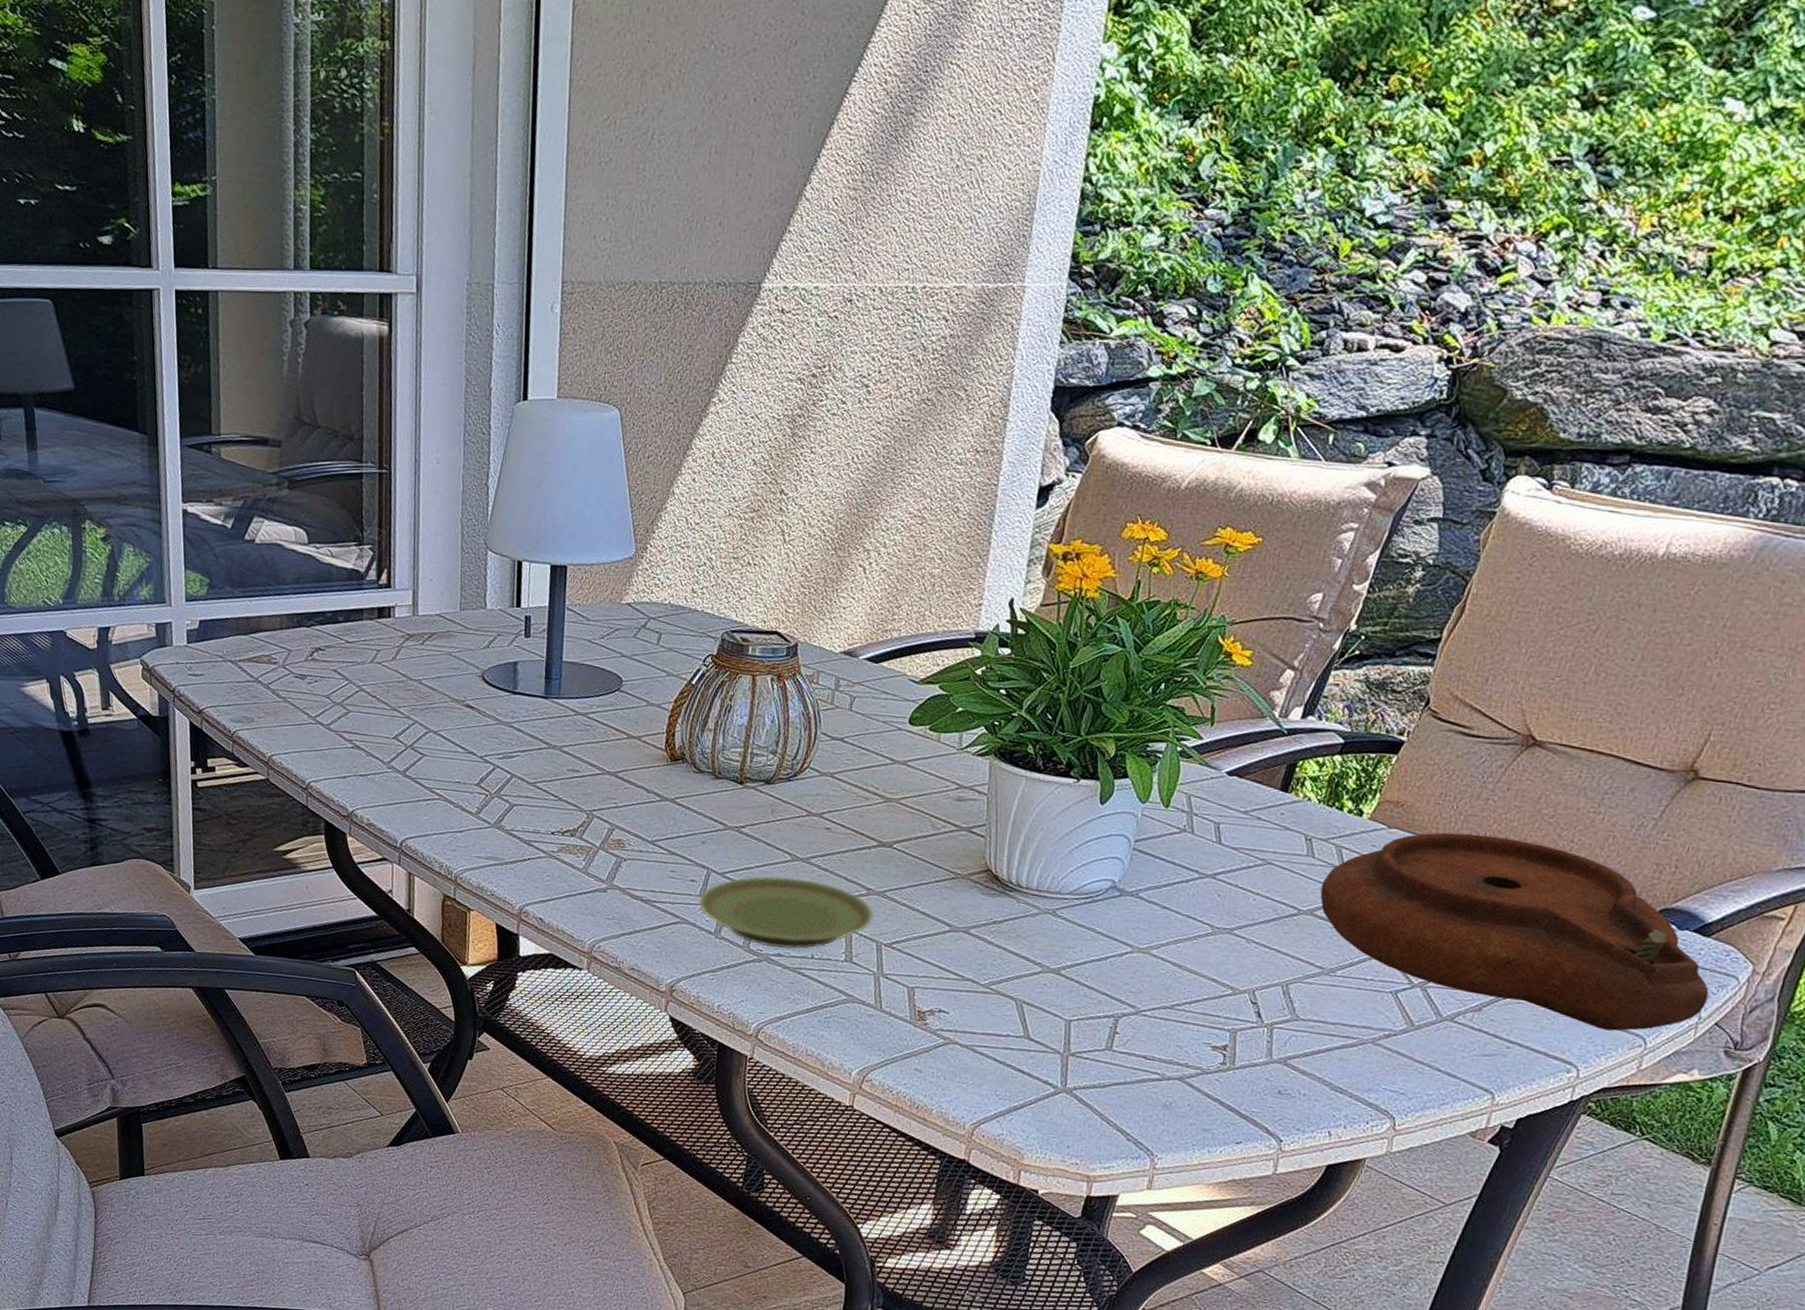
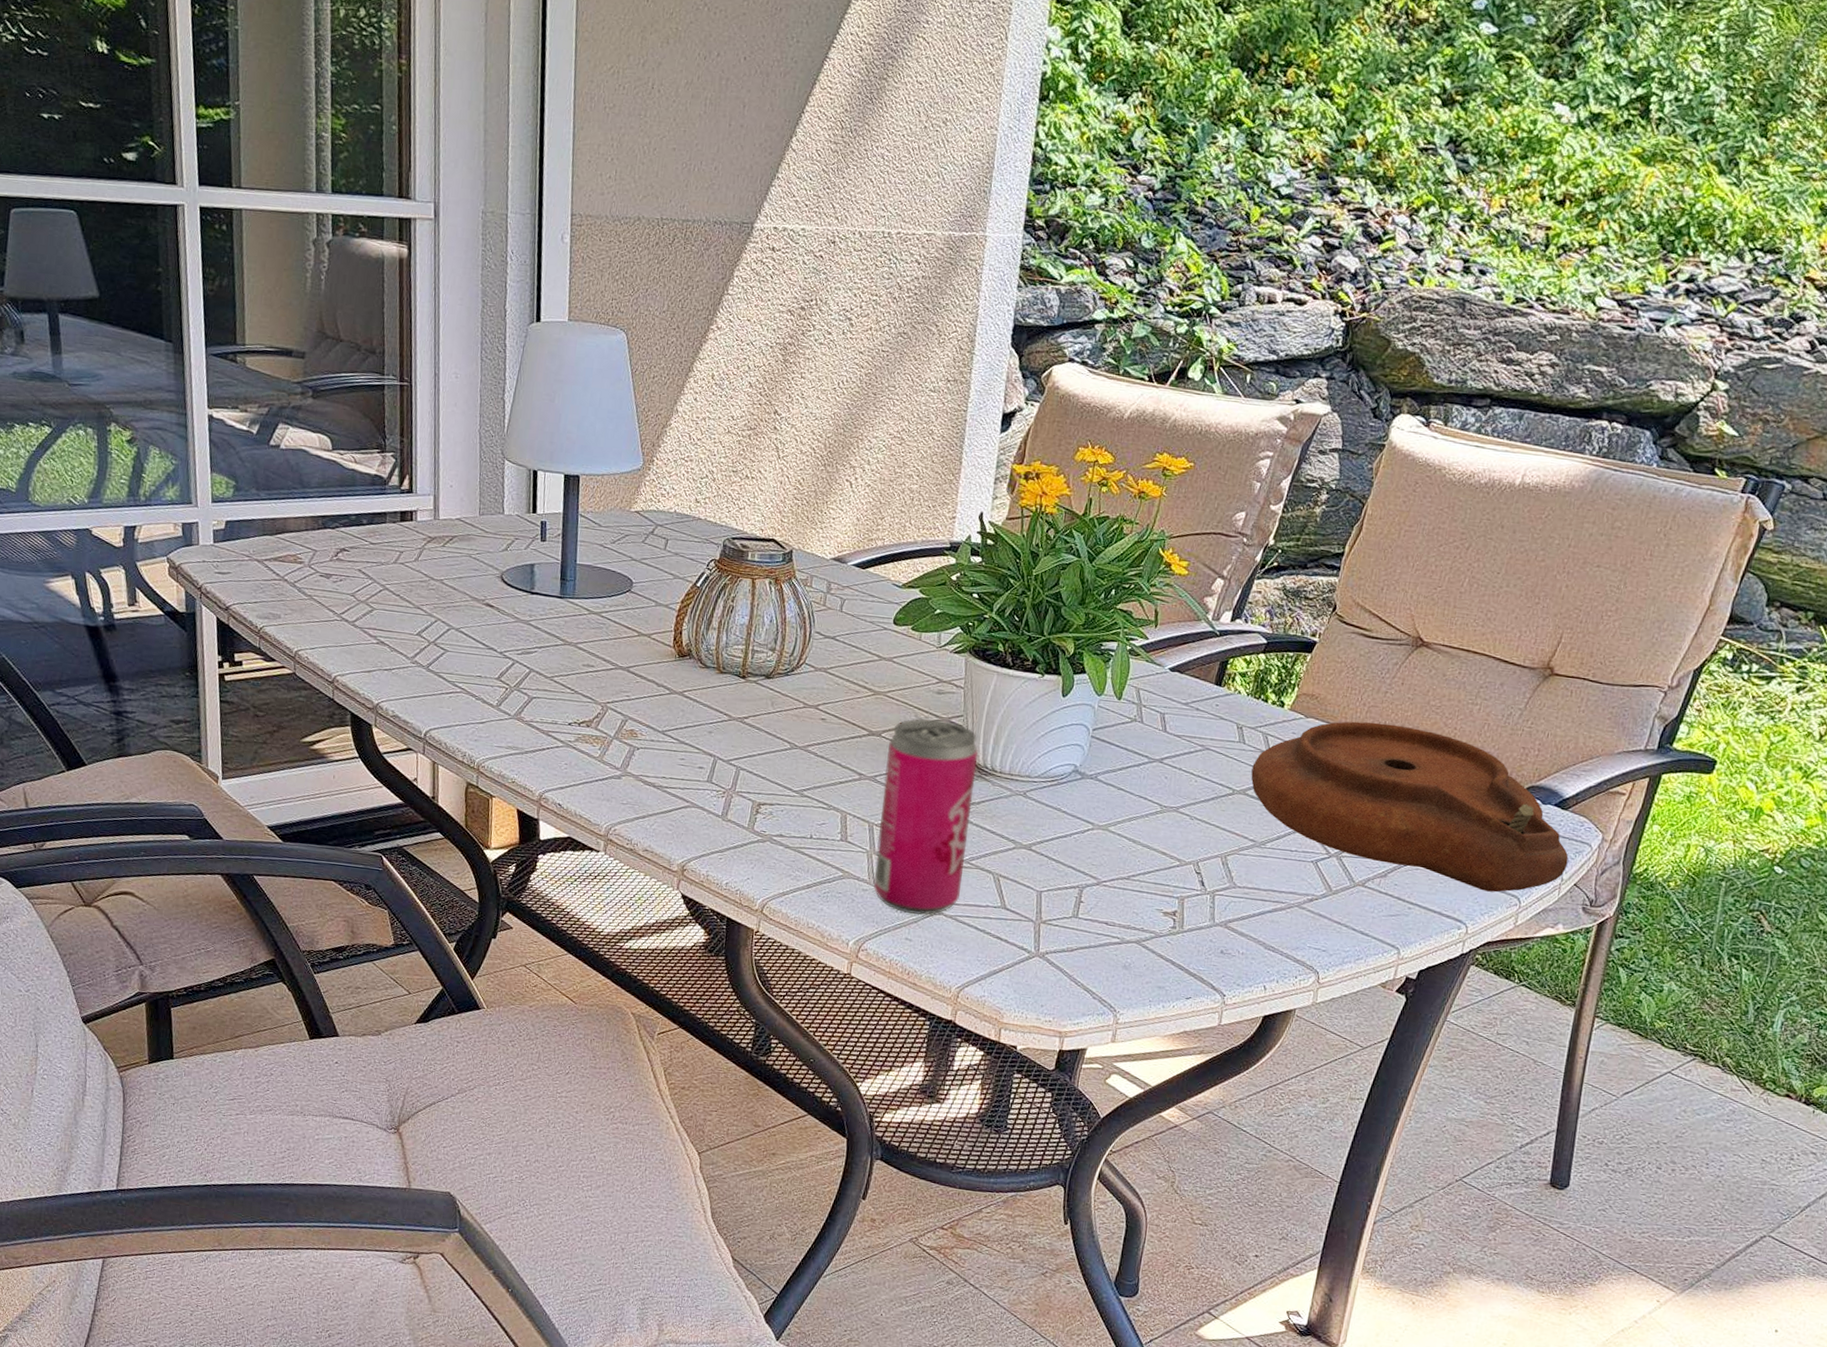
plate: present [698,876,874,949] -> none [706,763,866,830]
beverage can: none [880,827,1002,1045] -> present [874,718,979,916]

